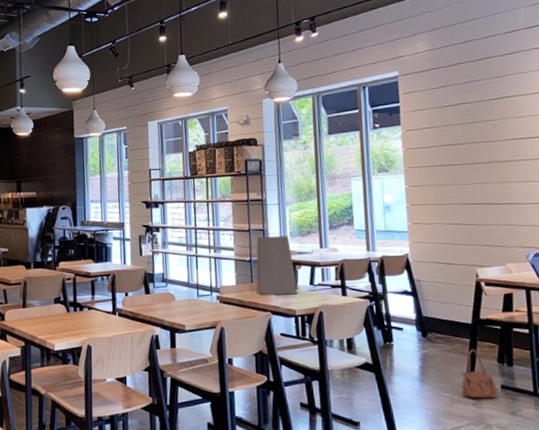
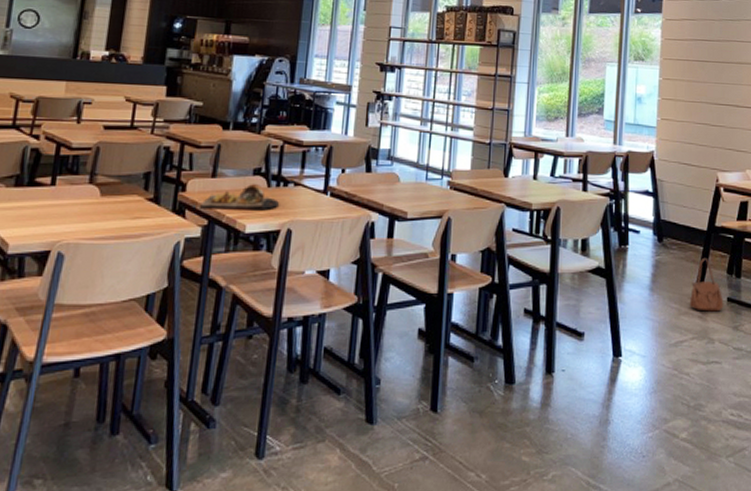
food tray: none [17,310,78,333] -> present [200,183,279,210]
paper bag: present [256,235,299,296] -> none [492,118,537,186]

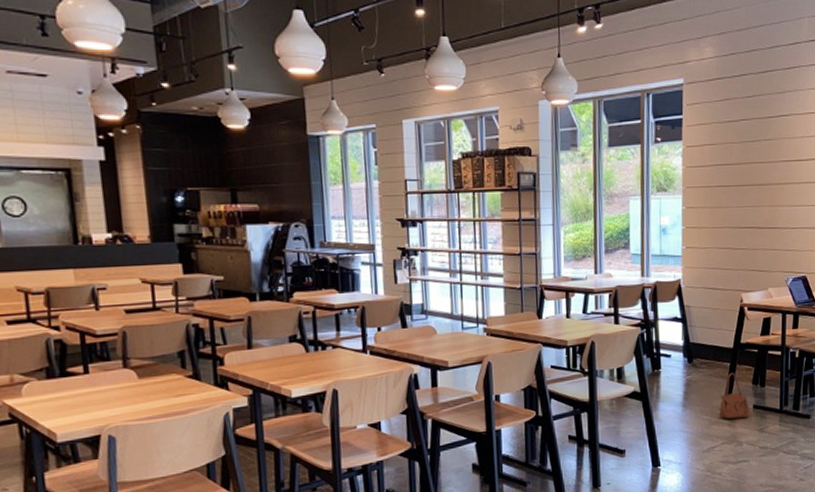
food tray: present [200,183,279,210] -> none [242,350,320,379]

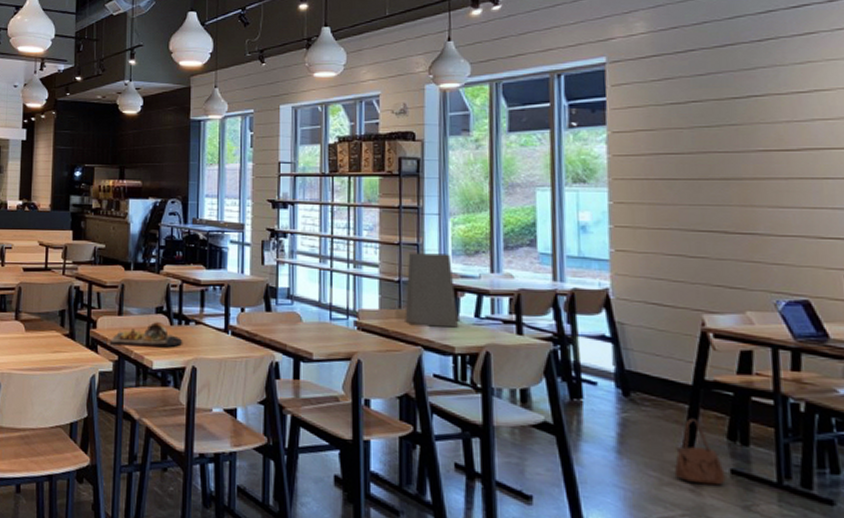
food tray: none [242,350,320,379] -> present [110,321,182,348]
paper bag: none [526,260,571,327] -> present [405,253,460,328]

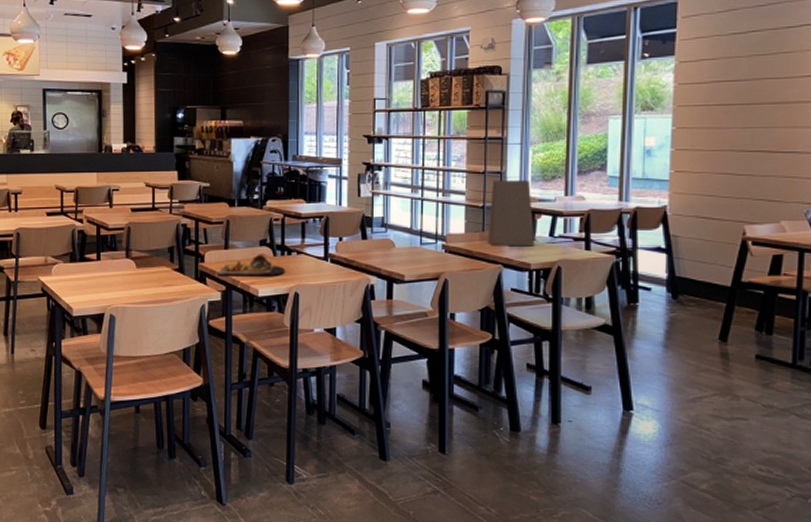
handbag: present [674,419,726,486] -> none [709,315,751,369]

